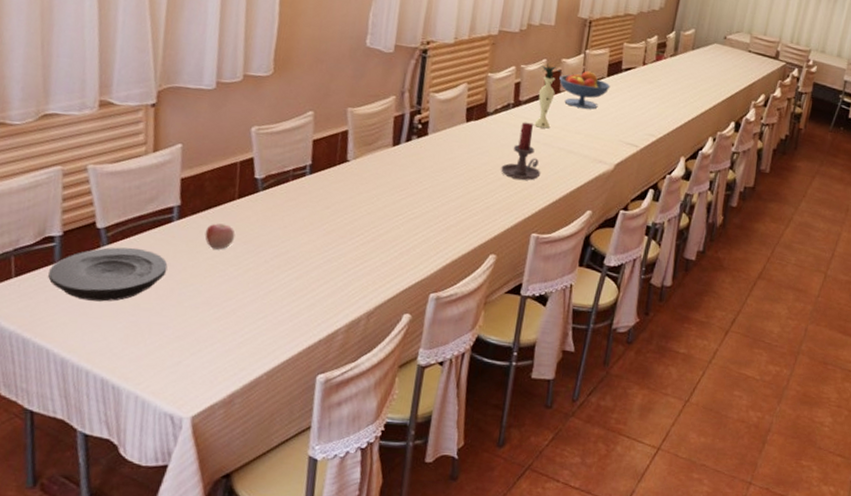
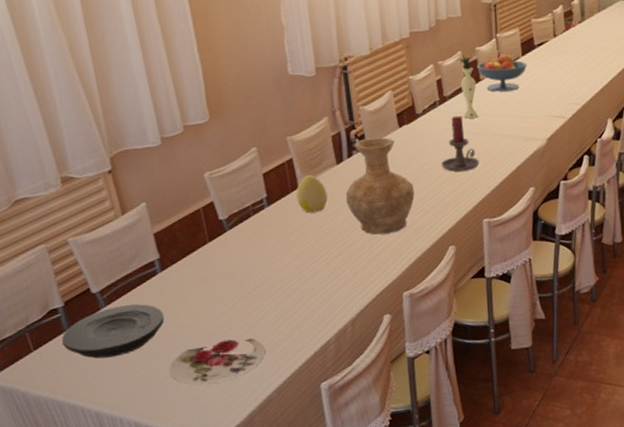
plate: none [155,306,267,353] -> present [169,338,265,385]
apple: present [204,223,235,250] -> none [188,267,216,291]
decorative egg: none [341,151,376,191] -> present [296,175,328,213]
vase: none [392,126,467,229] -> present [345,137,415,235]

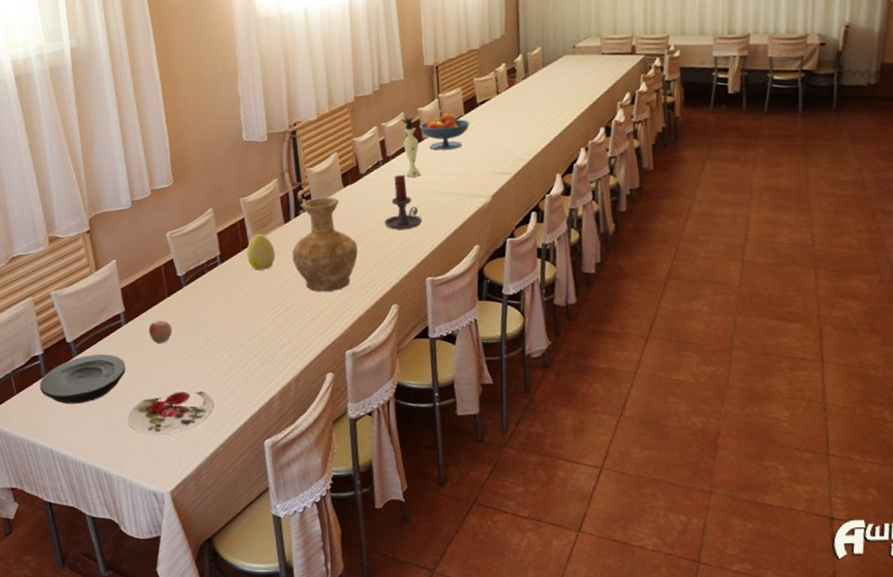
apple: none [188,267,216,291] -> present [148,320,173,344]

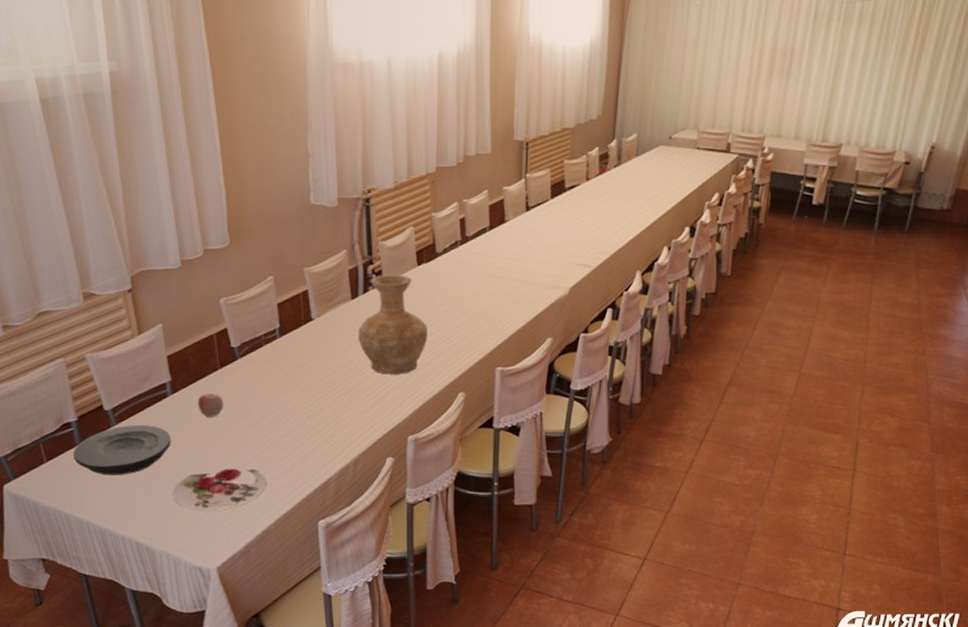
decorative egg: present [247,234,276,270] -> none [309,309,340,347]
candle holder: present [384,174,422,230] -> none [458,257,497,316]
vase: present [398,115,422,177] -> none [481,194,506,261]
fruit bowl: present [419,113,470,150] -> none [503,196,556,235]

